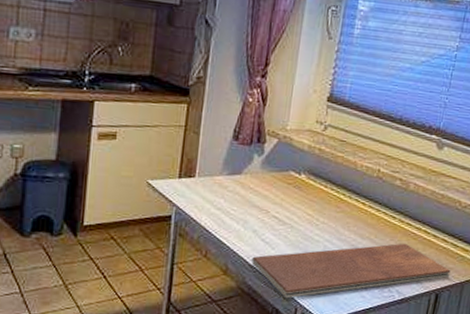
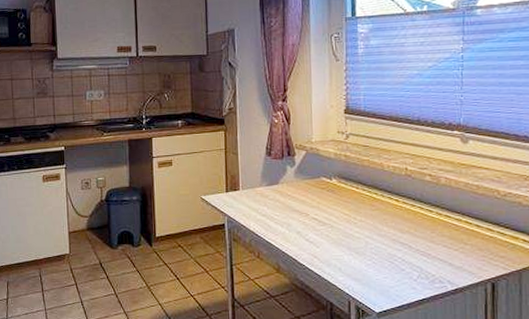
chopping board: present [251,243,451,299] -> none [299,234,504,292]

